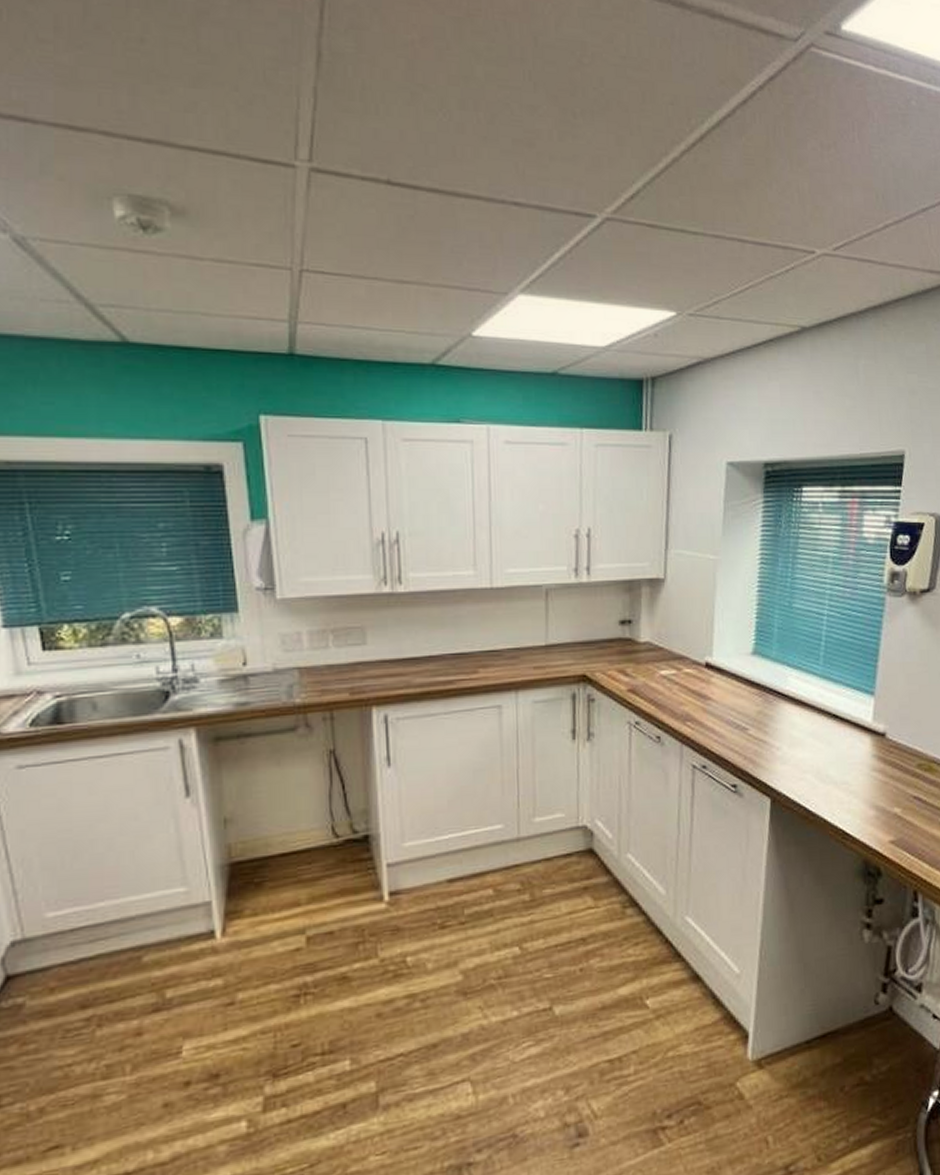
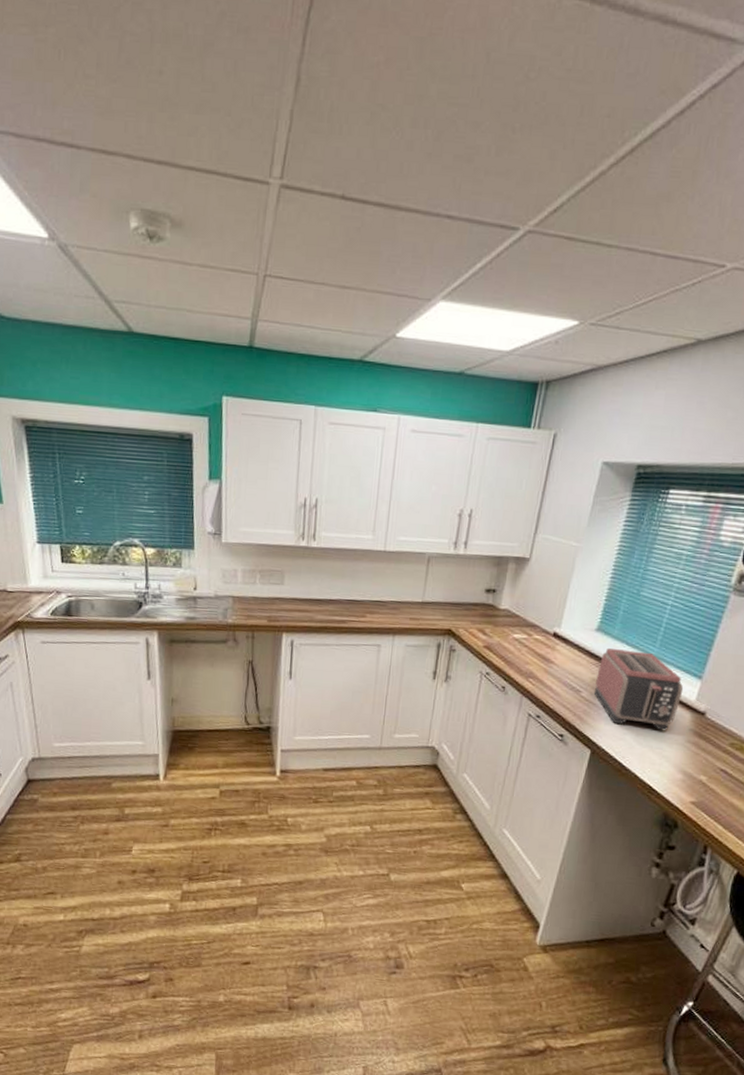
toaster: none [762,672,858,762] -> present [593,648,684,731]

